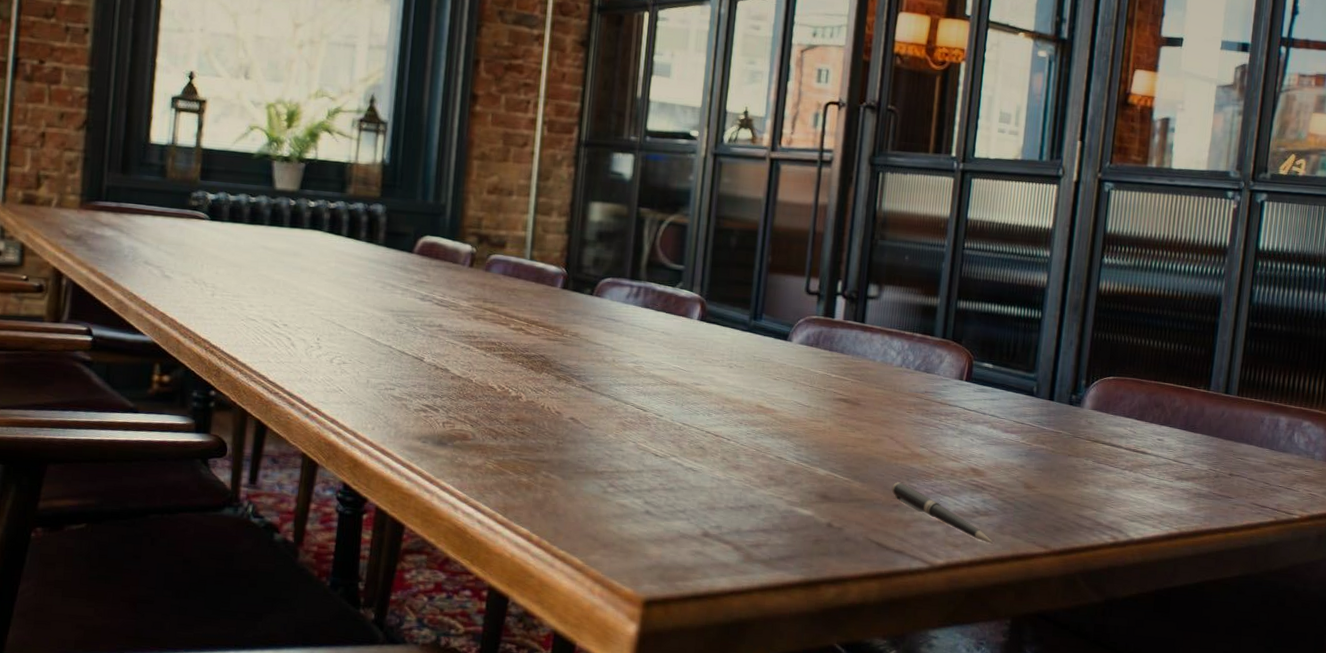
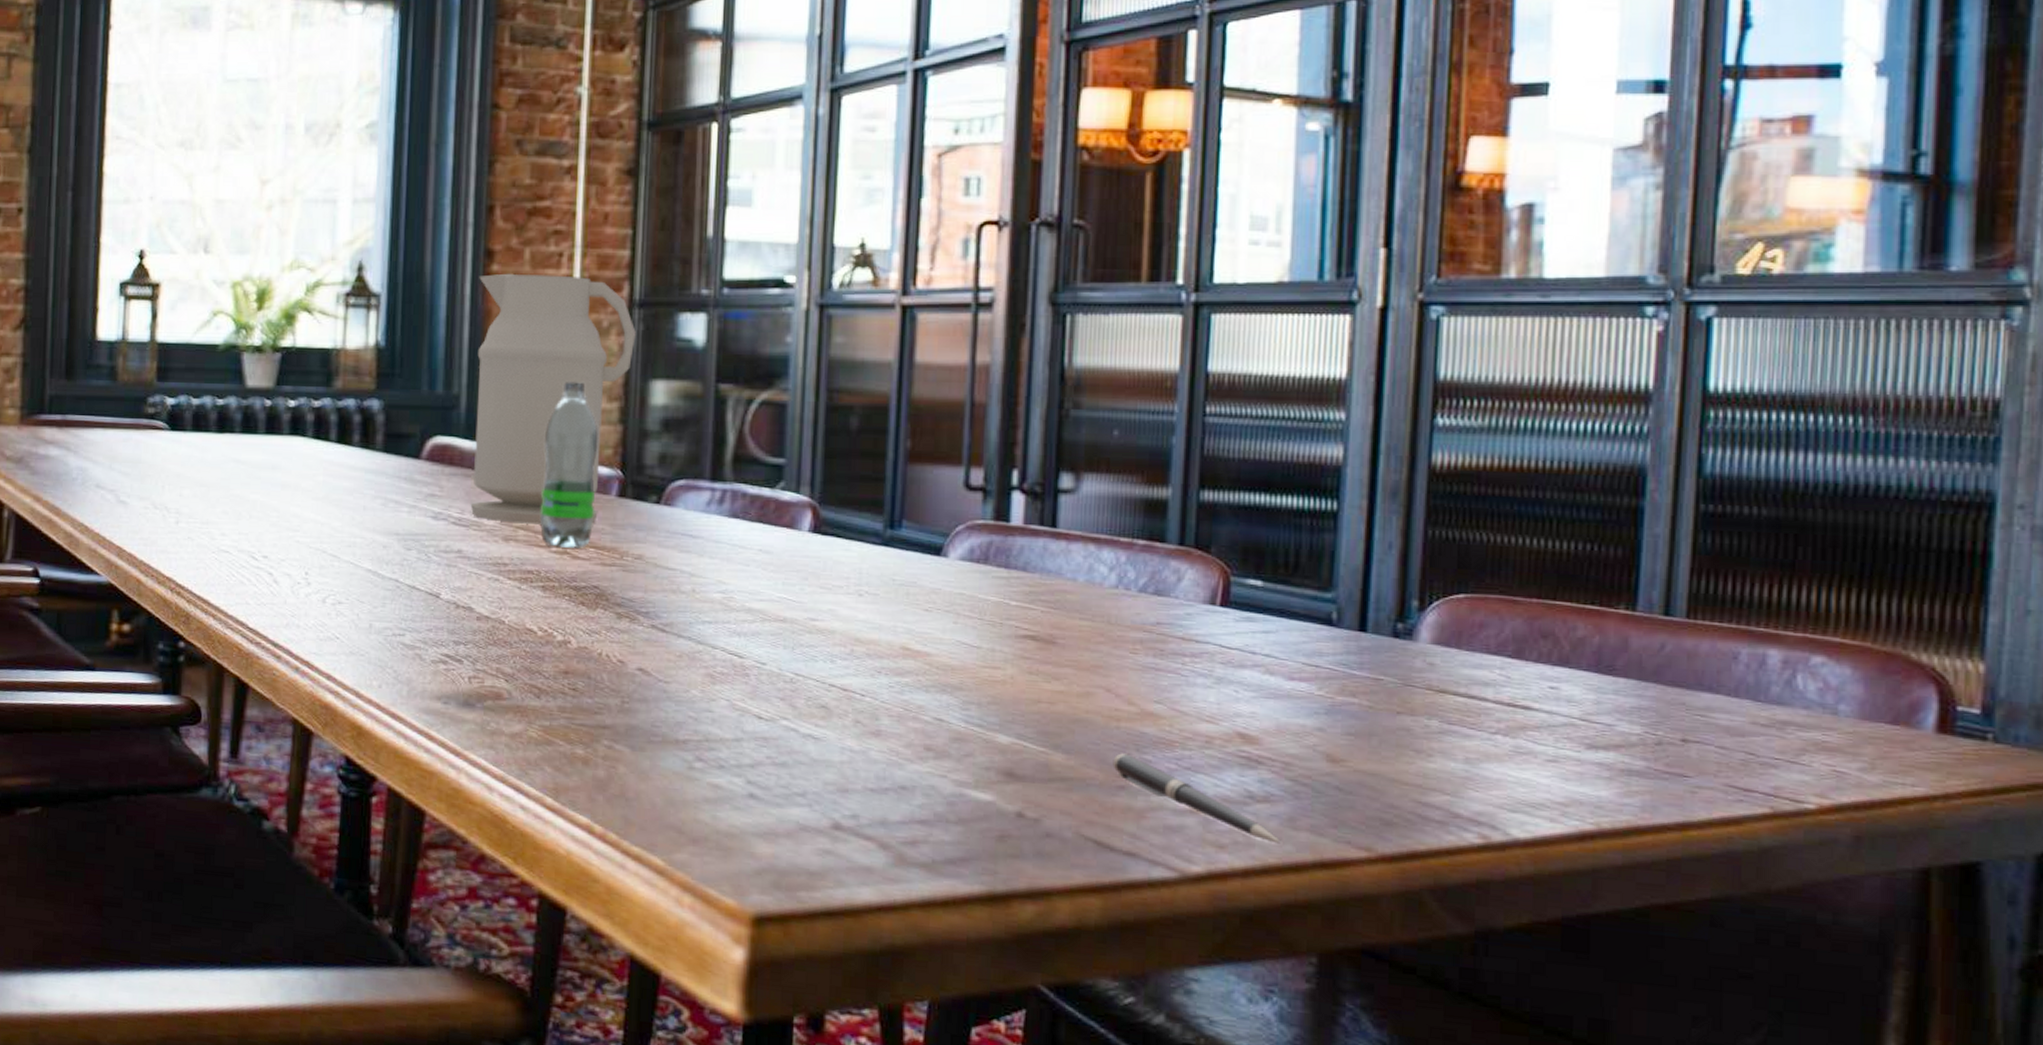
water jug: none [450,113,582,308] -> present [470,273,636,524]
bottle: none [503,199,550,327] -> present [540,382,598,548]

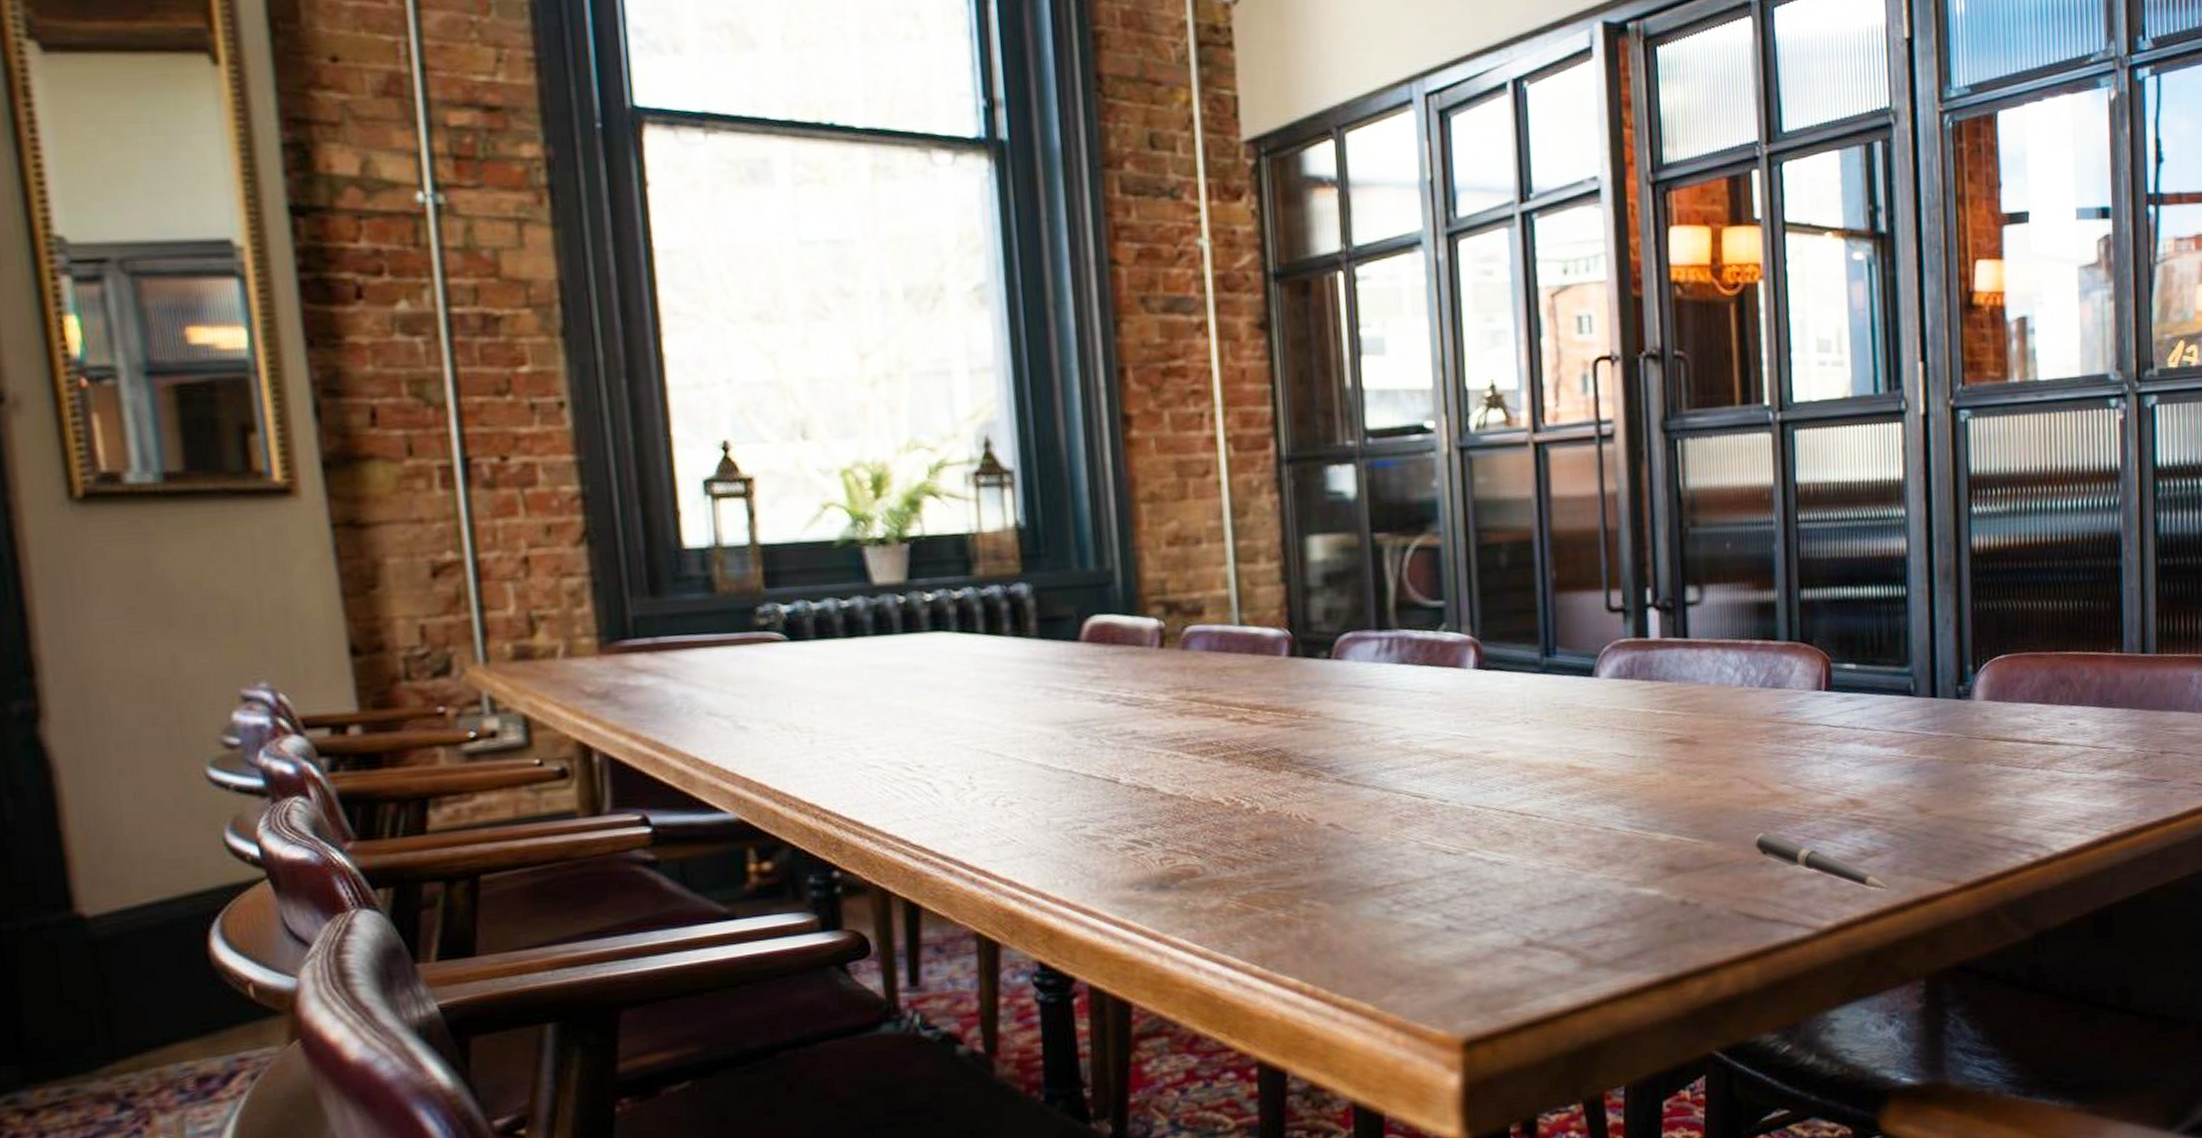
water jug: present [470,273,636,524] -> none [1118,436,1288,697]
bottle: present [540,382,598,548] -> none [1207,545,1268,715]

